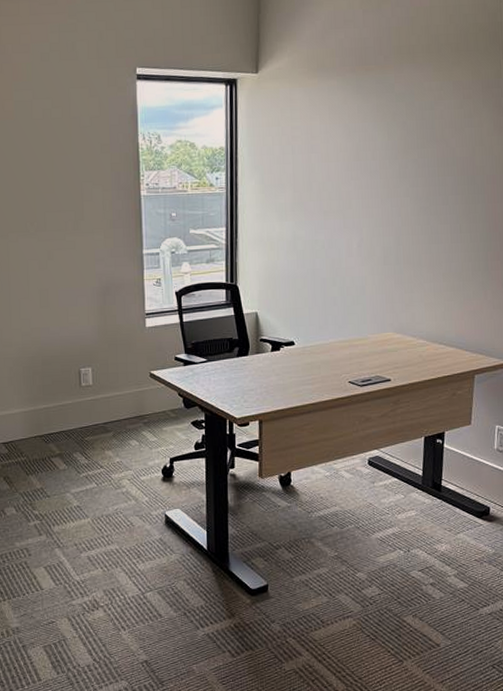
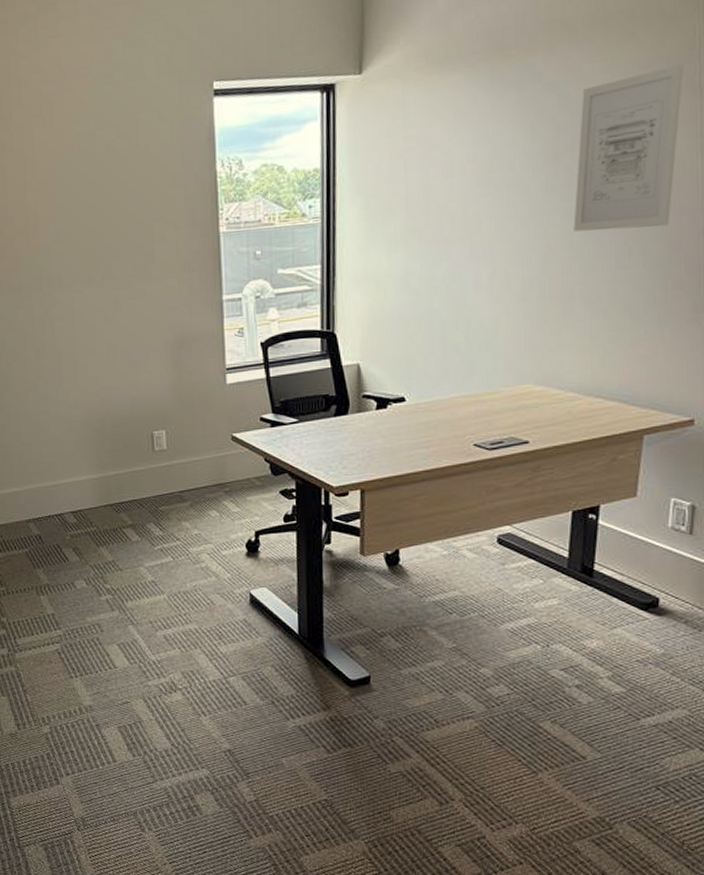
wall art: none [420,89,494,212] -> present [573,64,684,232]

